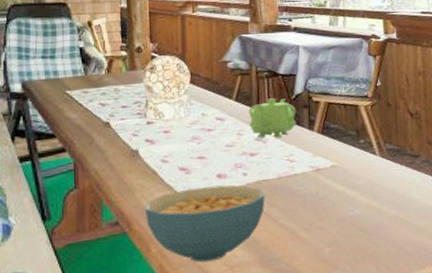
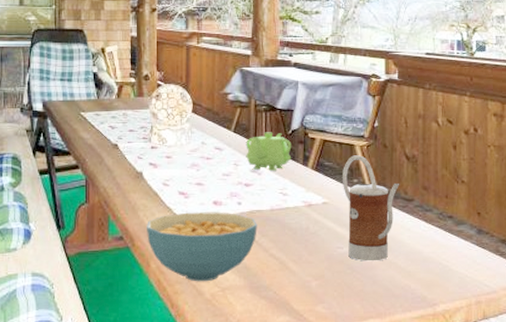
kettle: none [349,115,406,222] -> present [343,155,400,262]

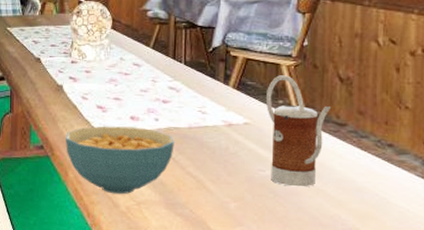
teapot: present [246,132,292,171] -> none [164,49,212,88]

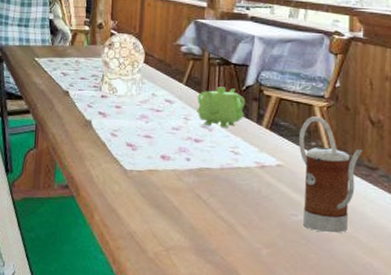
cereal bowl: present [66,126,174,195] -> none [92,165,206,240]
teapot: none [164,49,212,88] -> present [197,87,246,128]

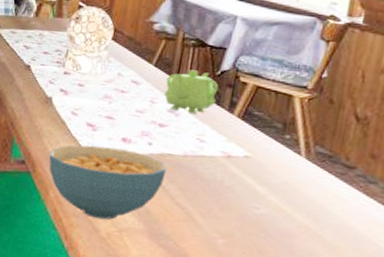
cereal bowl: none [92,165,206,240] -> present [49,145,167,220]
kettle: present [299,116,363,234] -> none [265,107,342,230]

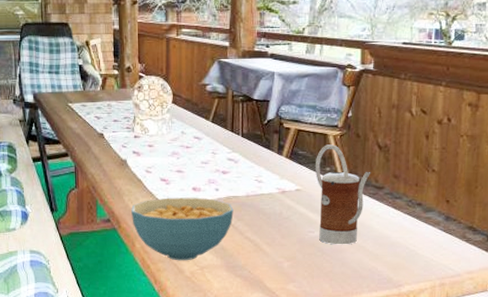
teapot: present [164,70,219,114] -> none [223,122,267,159]
kettle: none [265,107,342,230] -> present [315,144,371,245]

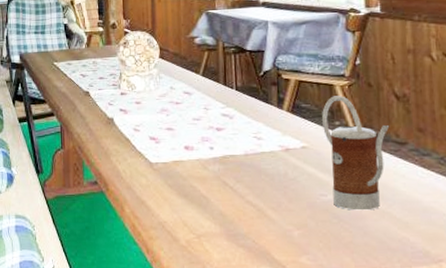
cereal bowl: present [131,197,234,261] -> none [119,157,232,228]

